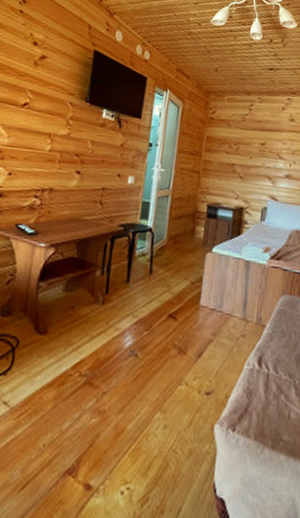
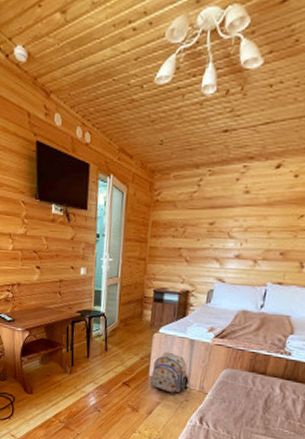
backpack: none [202,275,245,327] -> present [151,352,189,393]

